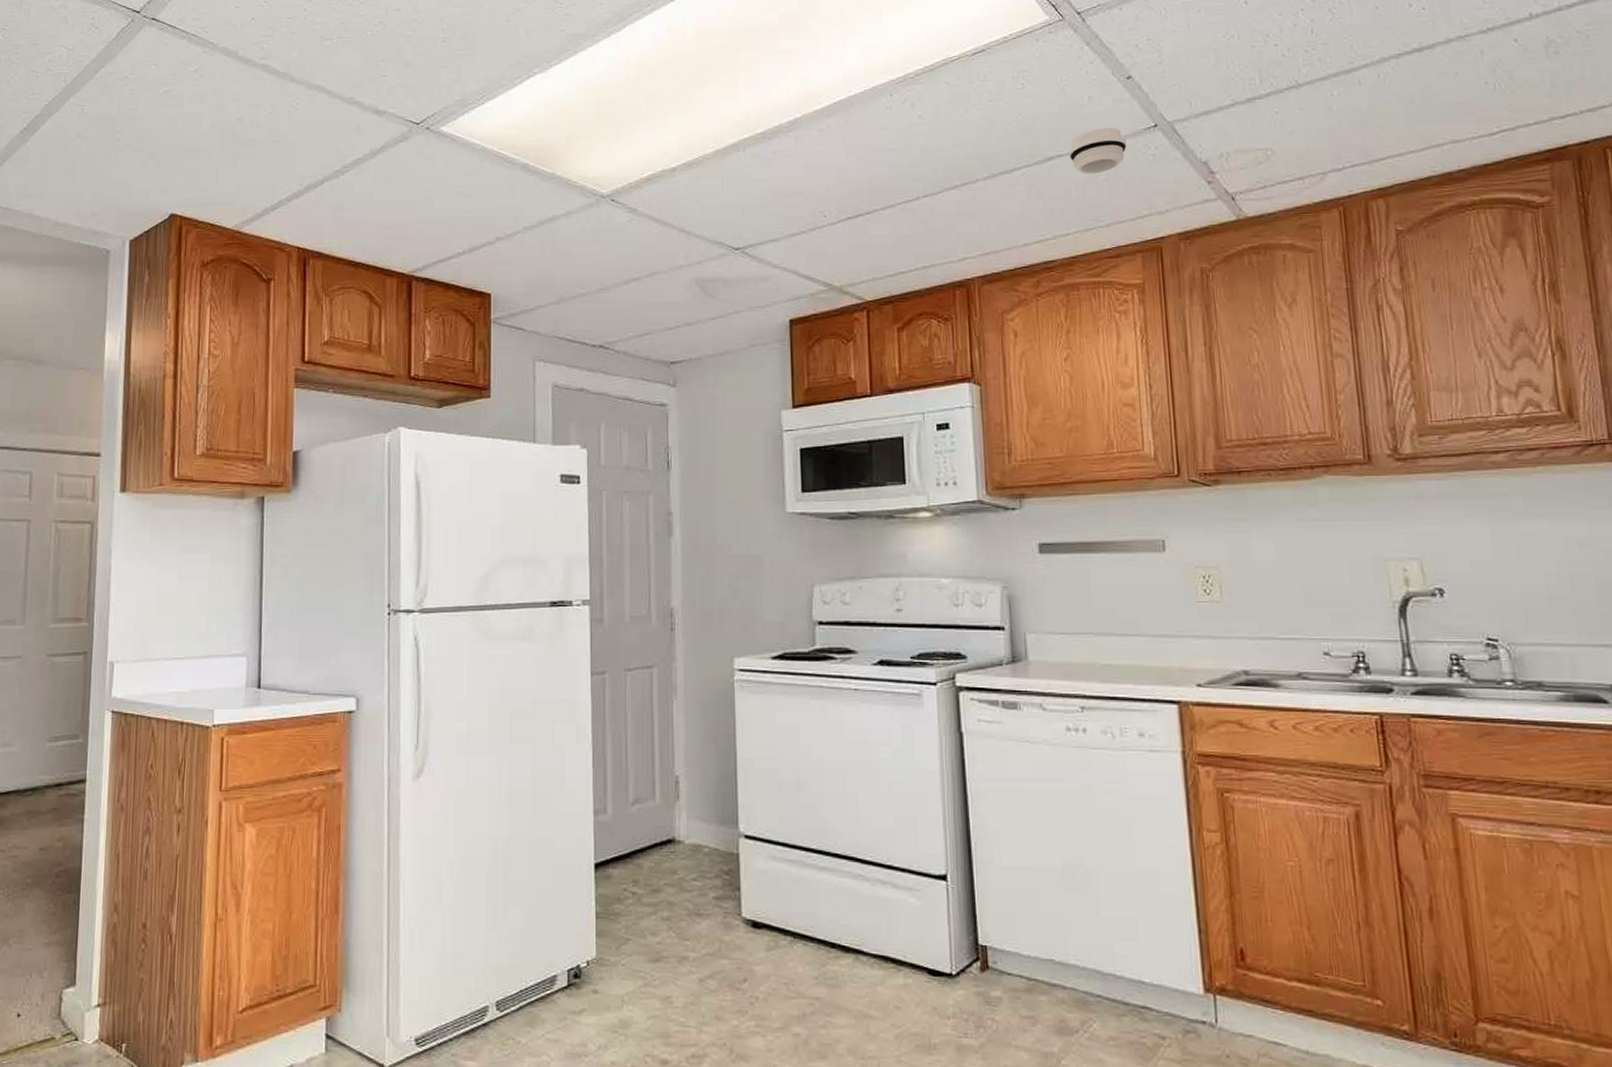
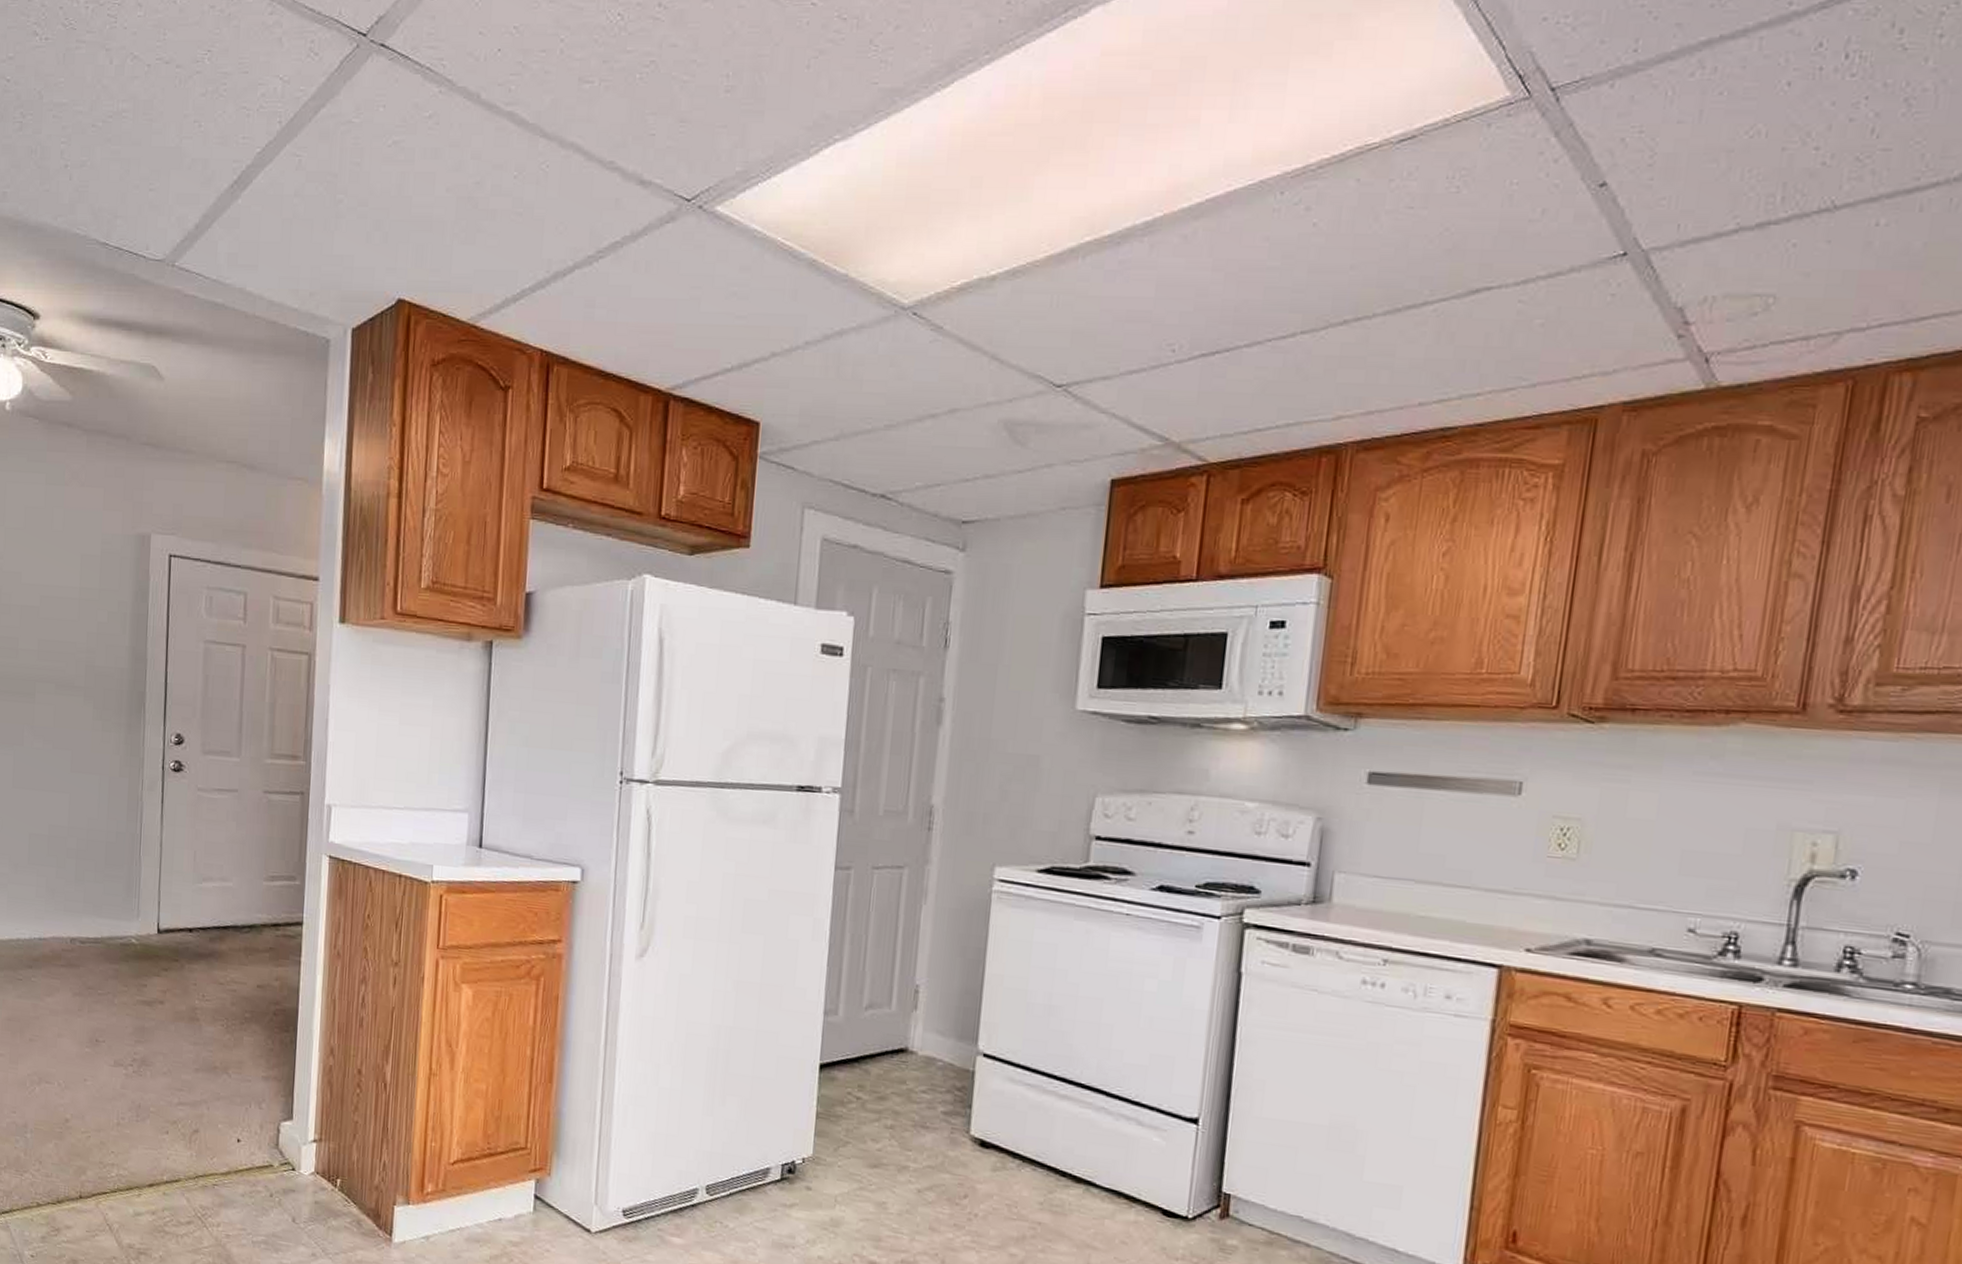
smoke detector: present [1069,128,1127,174] -> none [1501,254,1581,316]

